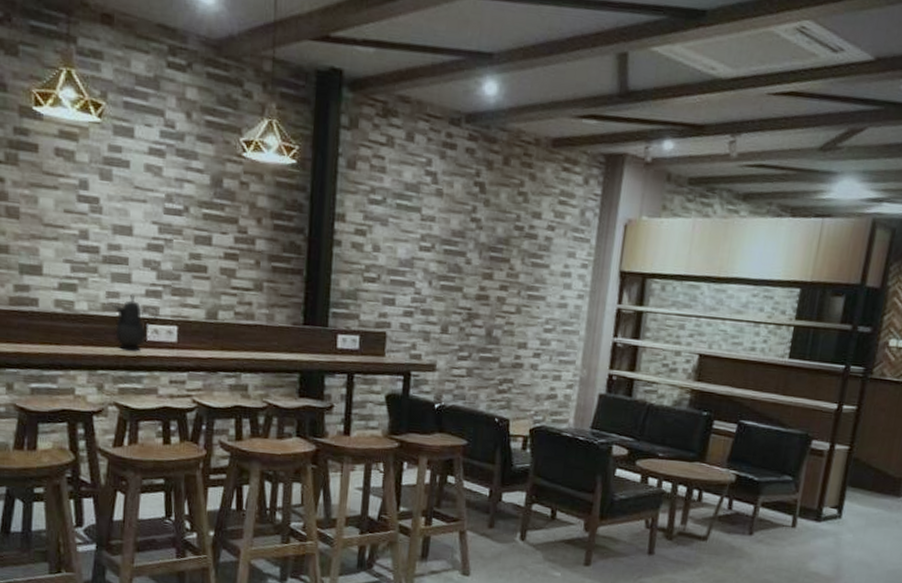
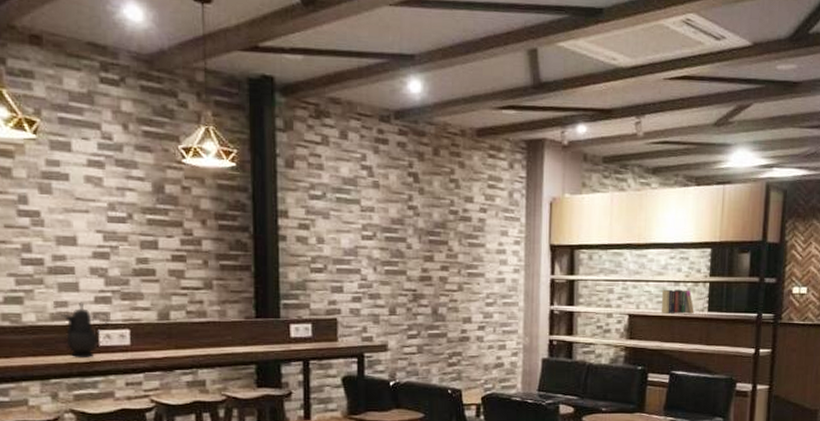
books: none [735,329,774,360] -> present [661,289,694,314]

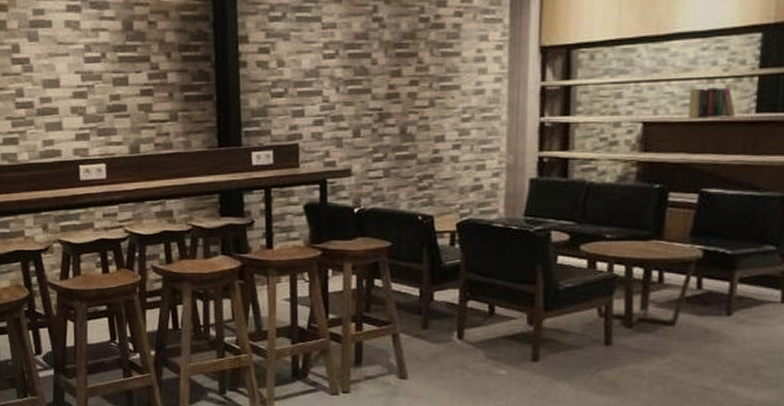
coffeepot: present [61,302,109,357] -> none [48,139,88,191]

